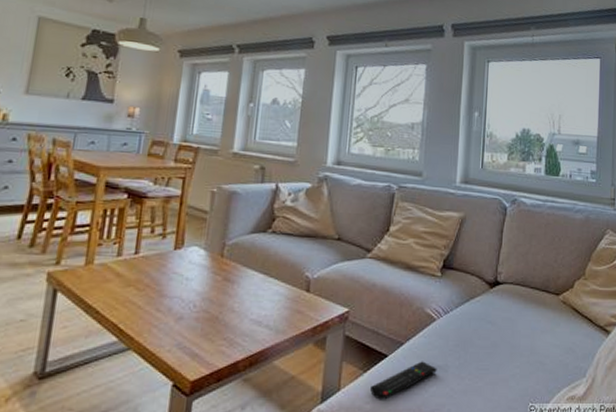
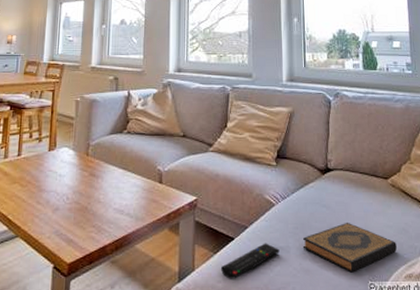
hardback book: none [462,340,562,394] -> present [302,222,397,273]

